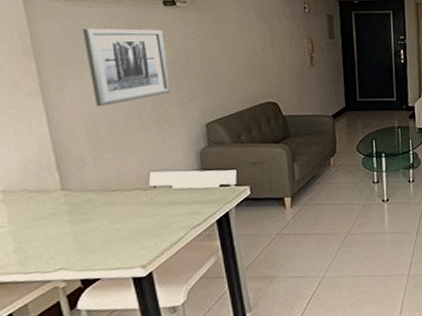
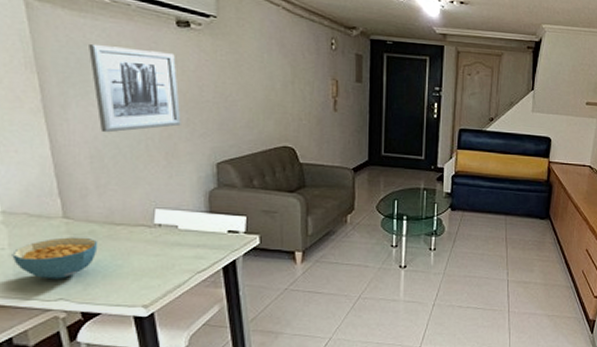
cereal bowl: none [11,206,96,251] -> present [12,237,98,279]

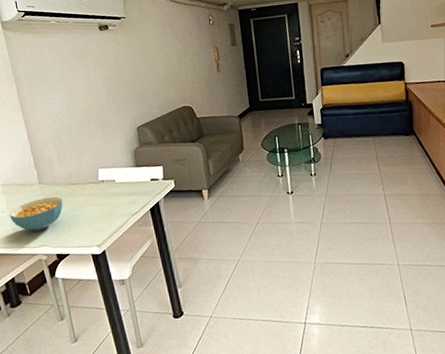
wall art: present [89,43,181,133] -> none [45,50,110,117]

